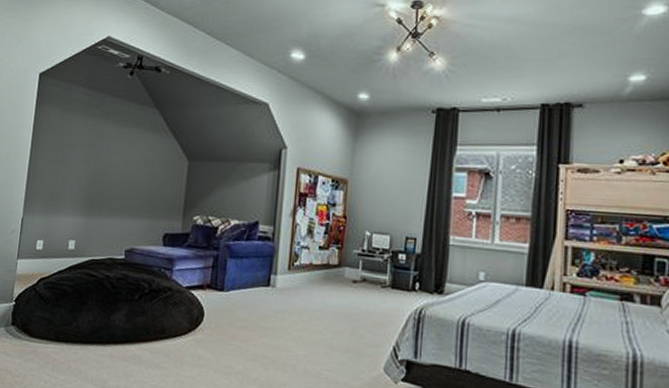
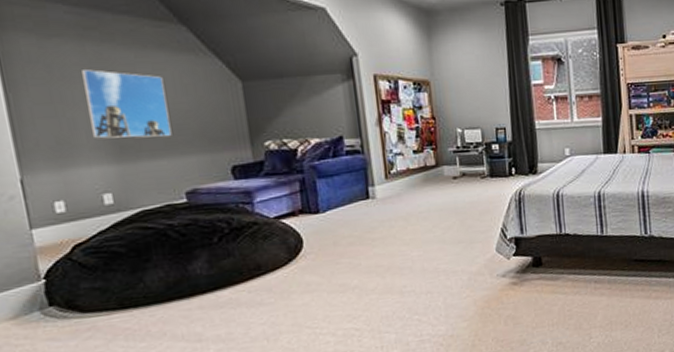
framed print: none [74,138,133,201] -> present [82,69,172,139]

